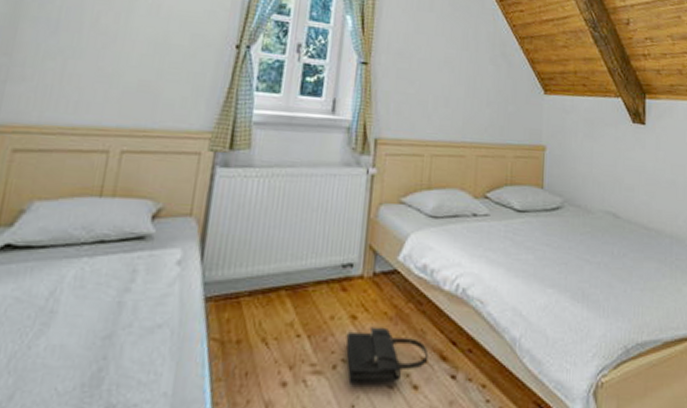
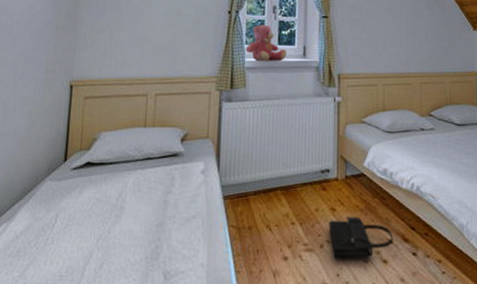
teddy bear: none [255,65,310,118] -> present [245,24,287,62]

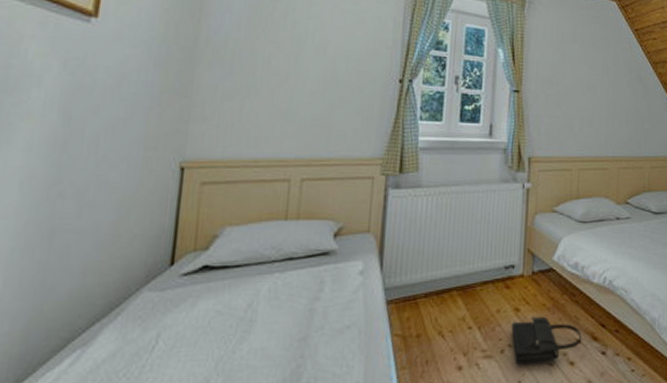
teddy bear: present [245,24,287,62] -> none [419,97,470,142]

